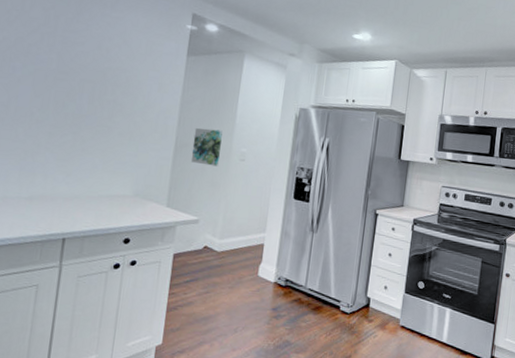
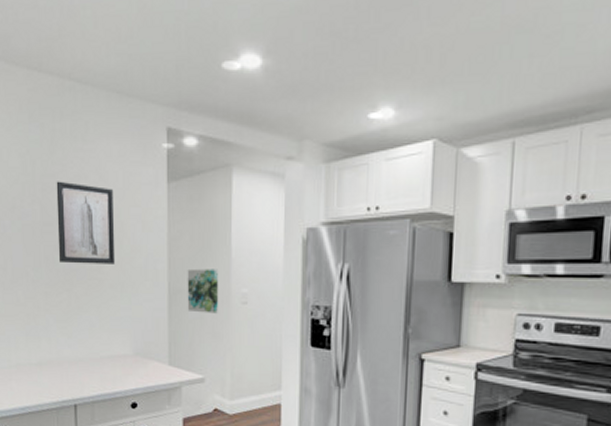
wall art: none [69,37,135,116] -> present [56,181,116,264]

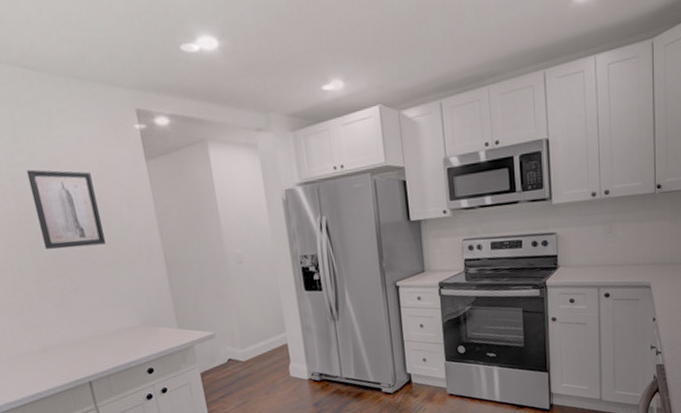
wall art: present [187,268,219,314] -> none [180,235,218,277]

